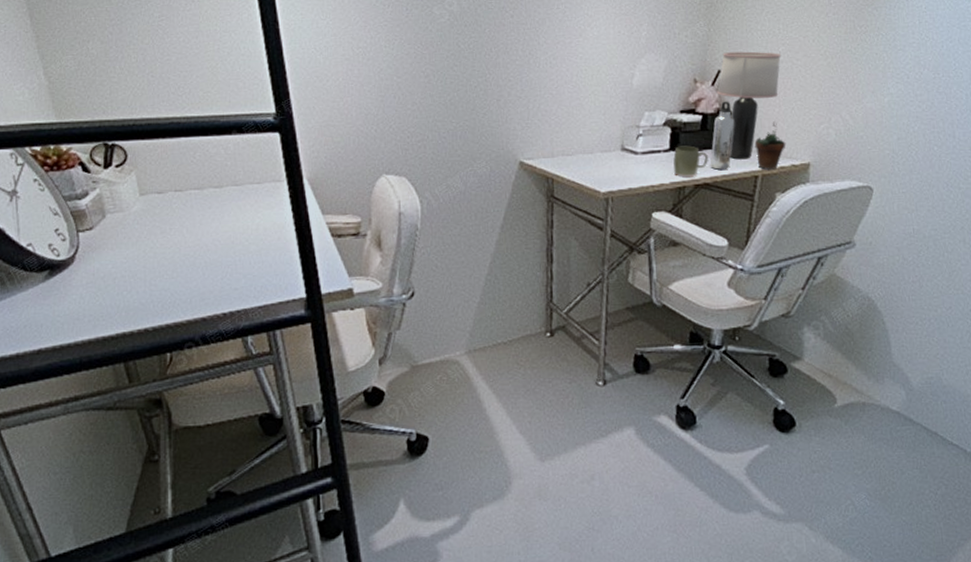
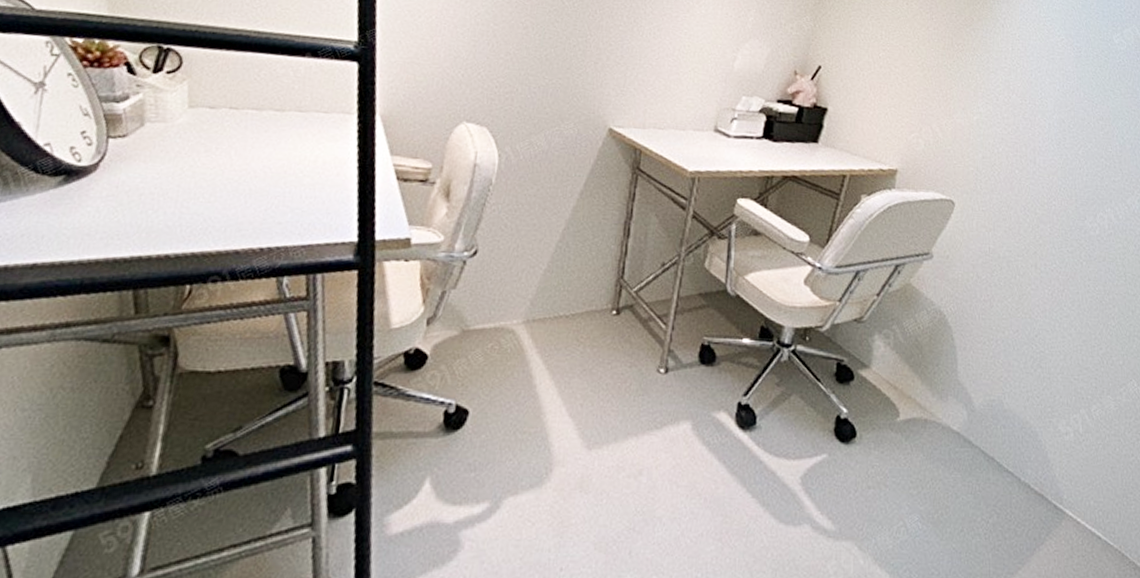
mug: present [673,145,708,177] -> none [763,135,799,168]
water bottle: present [710,101,735,170] -> none [800,97,830,165]
table lamp: present [716,51,782,160] -> none [815,49,881,158]
succulent plant: present [754,121,786,170] -> none [846,124,877,171]

